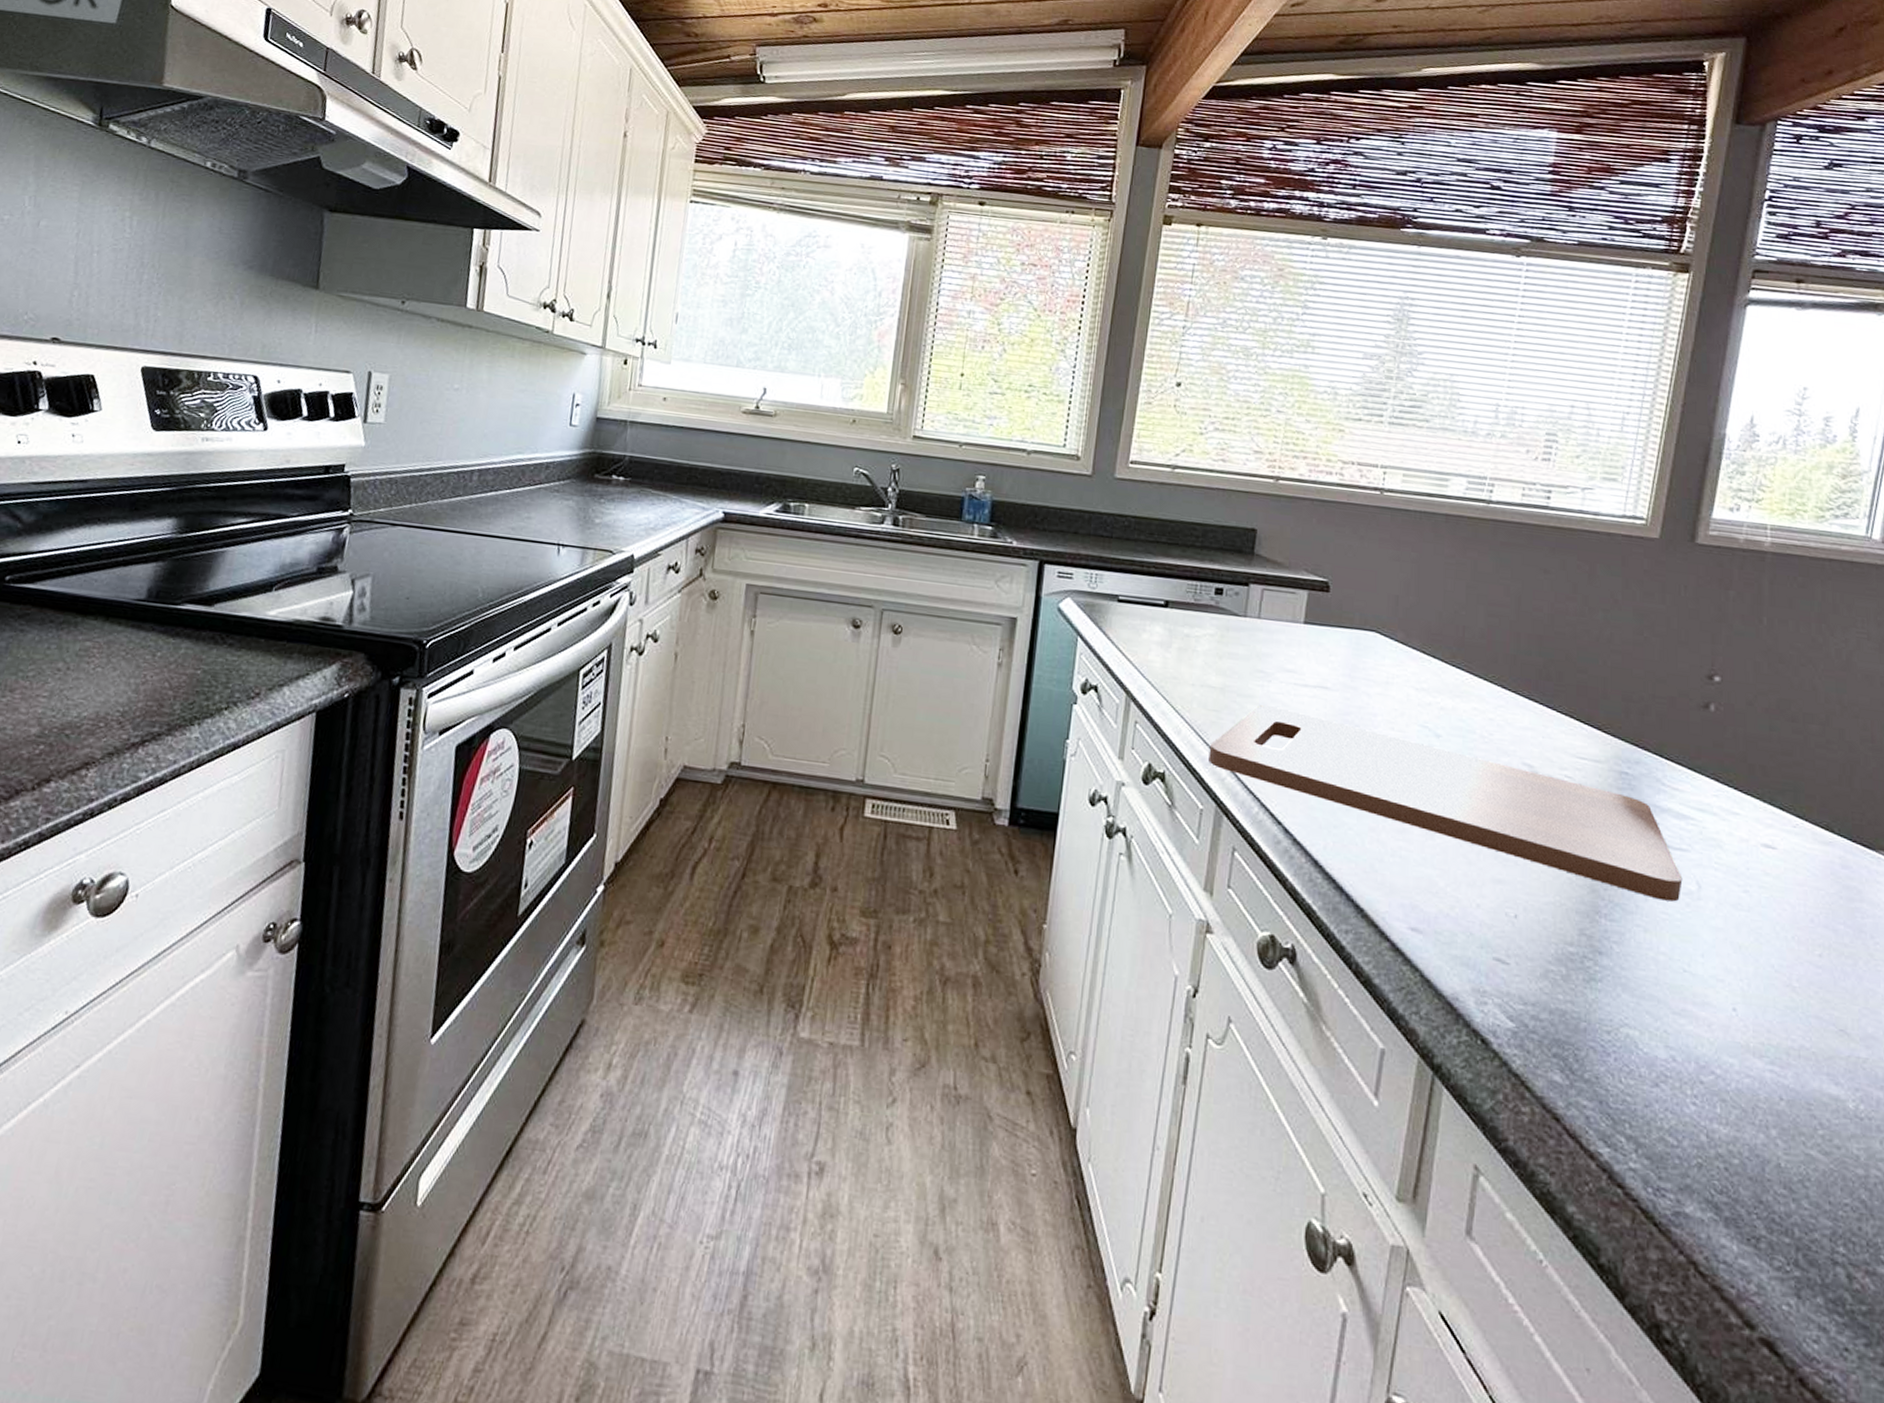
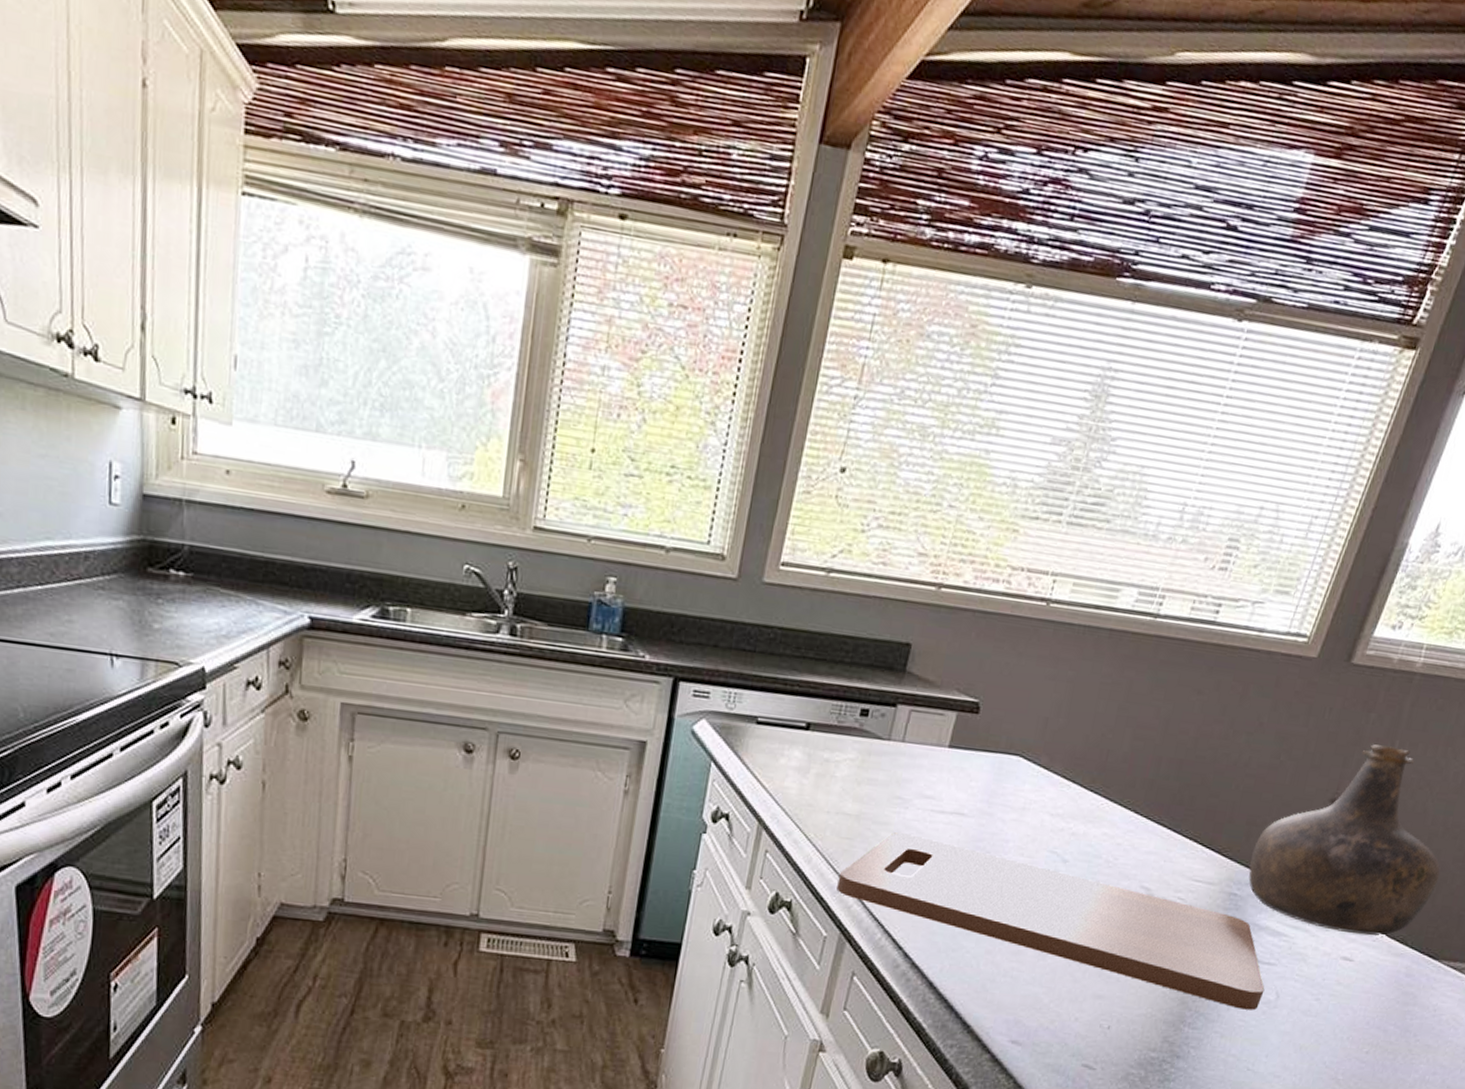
bottle: none [1634,621,1851,821] -> present [1248,744,1441,936]

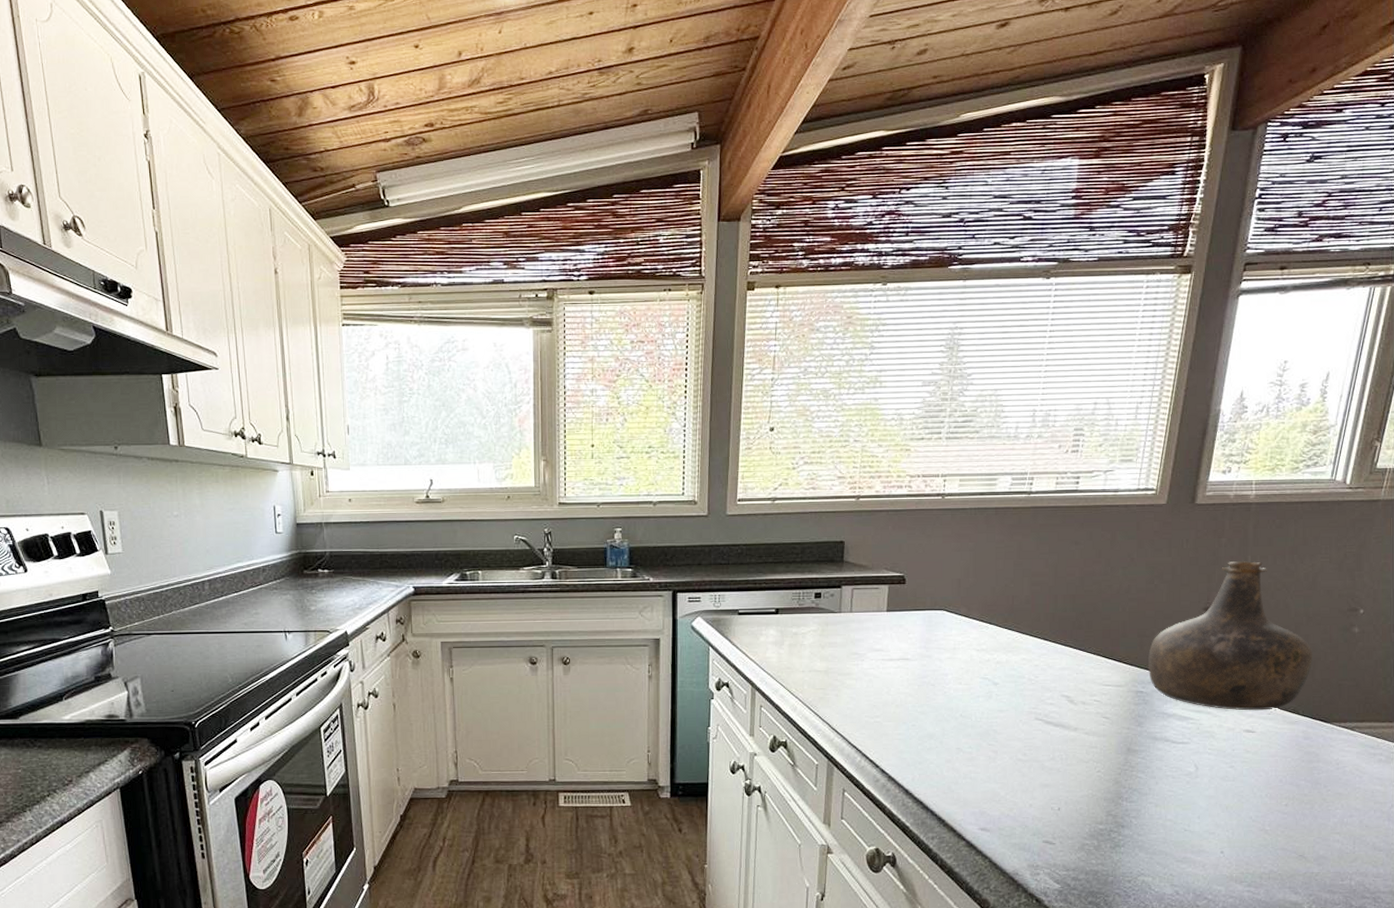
cutting board: present [837,832,1265,1010] -> none [819,679,1184,782]

